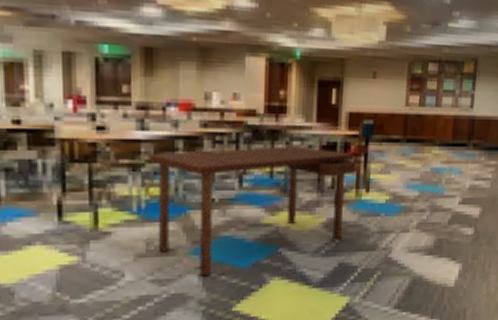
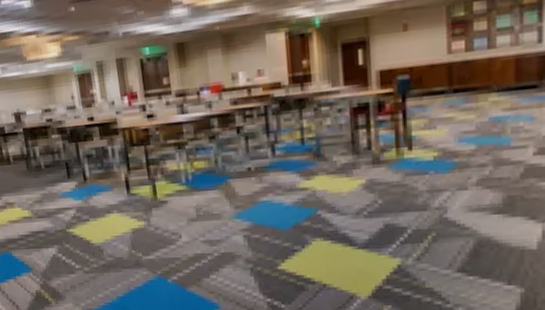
dining table: present [148,146,357,277] -> none [190,111,395,238]

